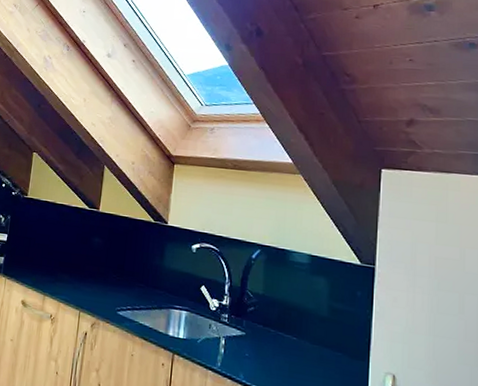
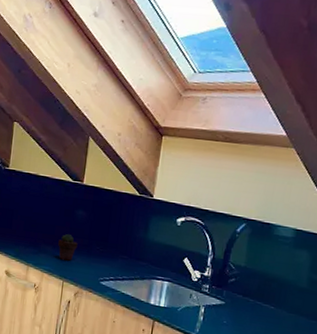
potted succulent: none [75,261,94,290] -> present [58,233,78,261]

